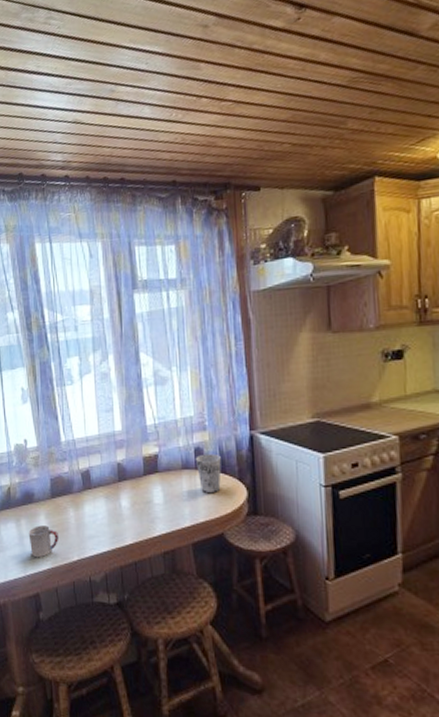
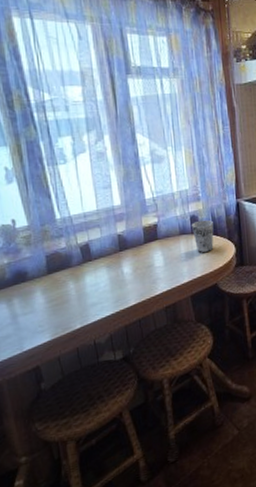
cup: present [28,525,60,558] -> none [22,301,59,334]

